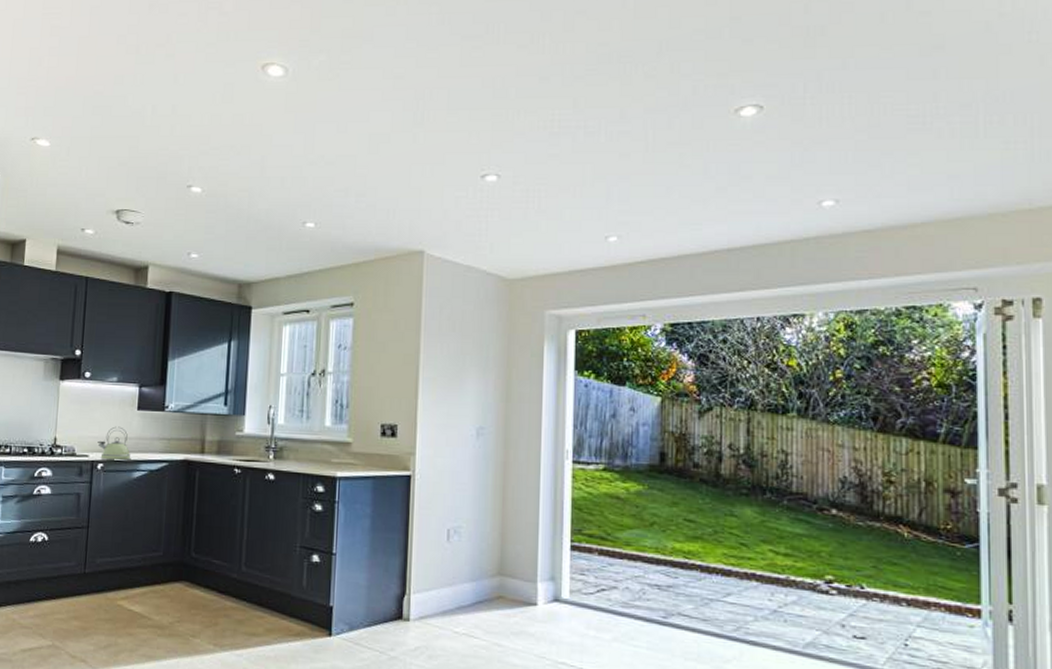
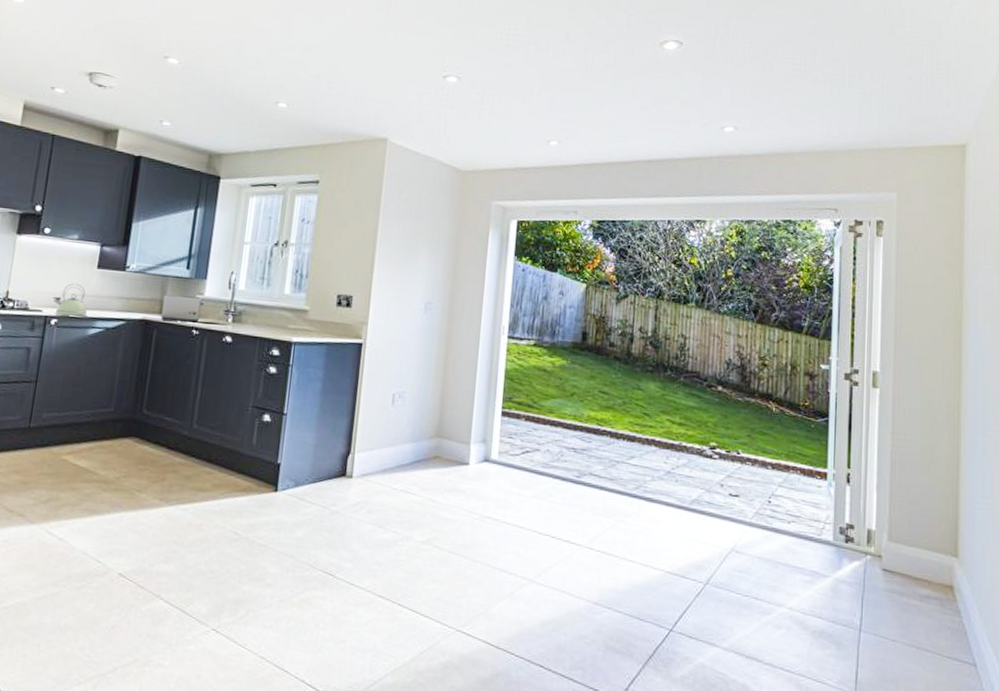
toaster: none [202,433,243,461] -> present [161,294,203,323]

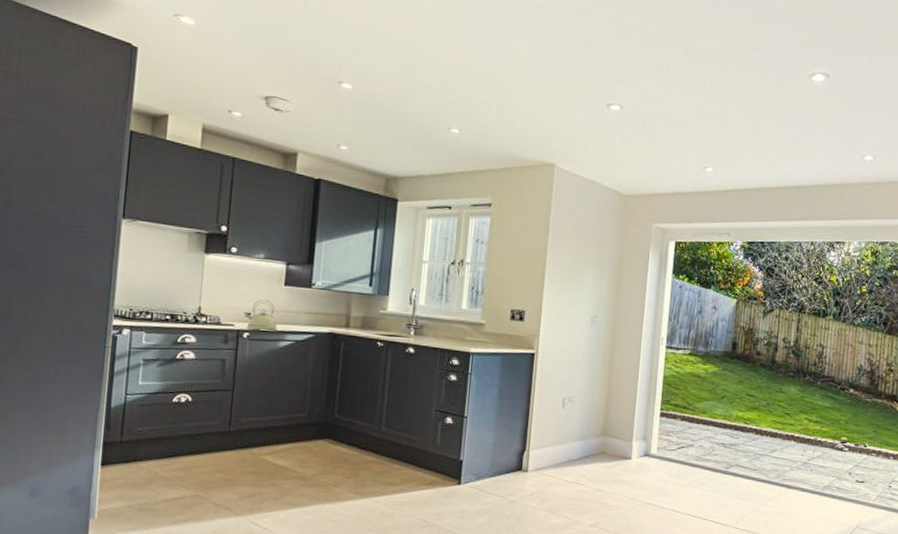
toaster: present [161,294,203,323] -> none [347,309,386,336]

